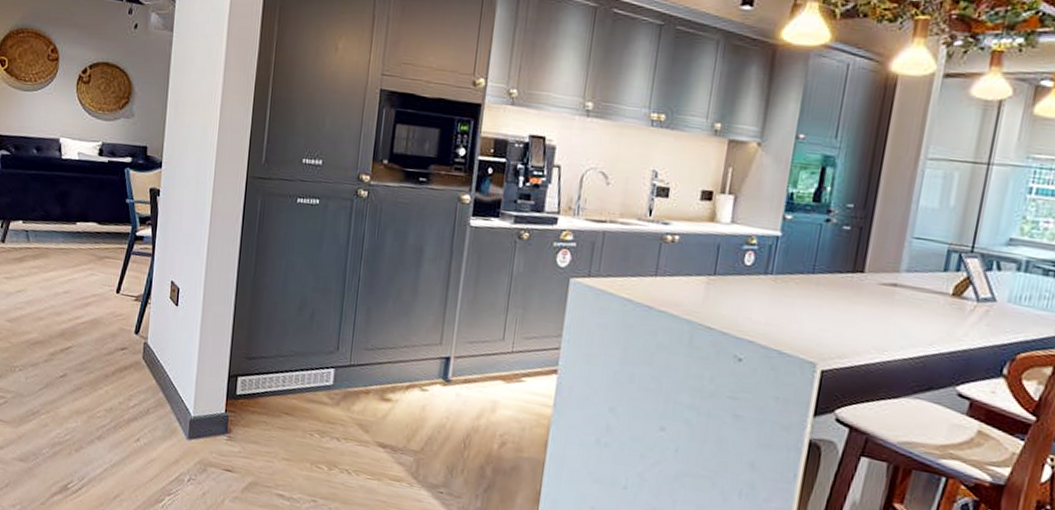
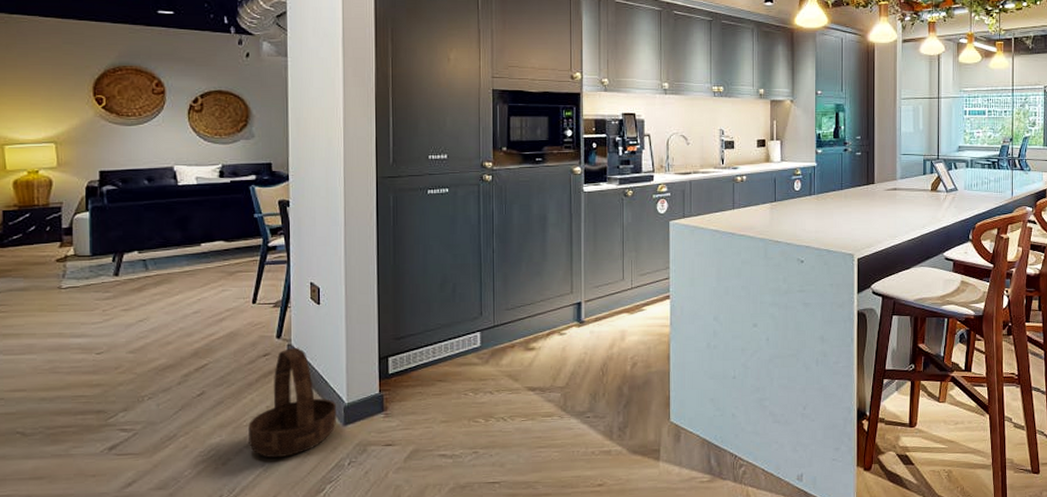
basket: none [100,346,183,458] -> present [248,347,336,458]

